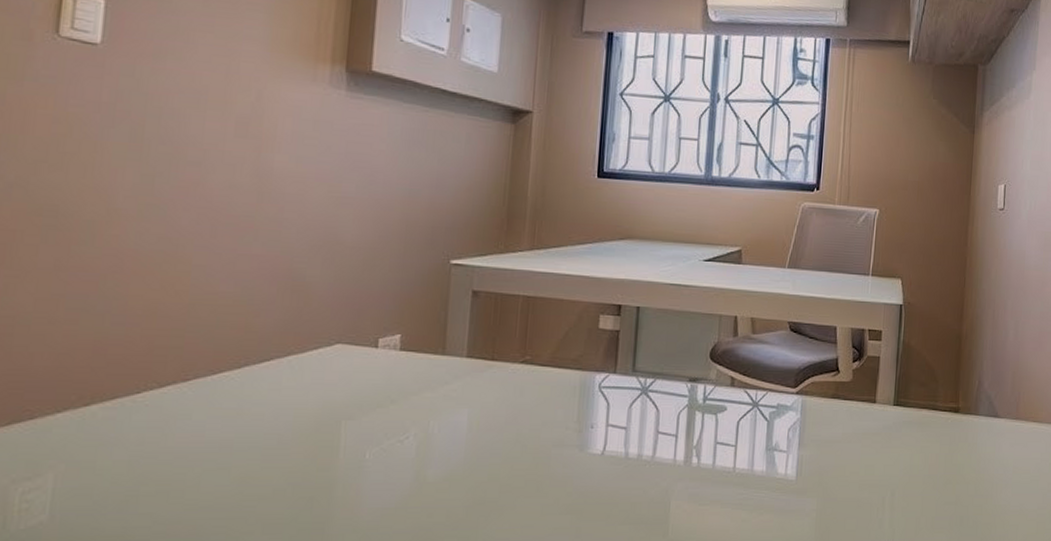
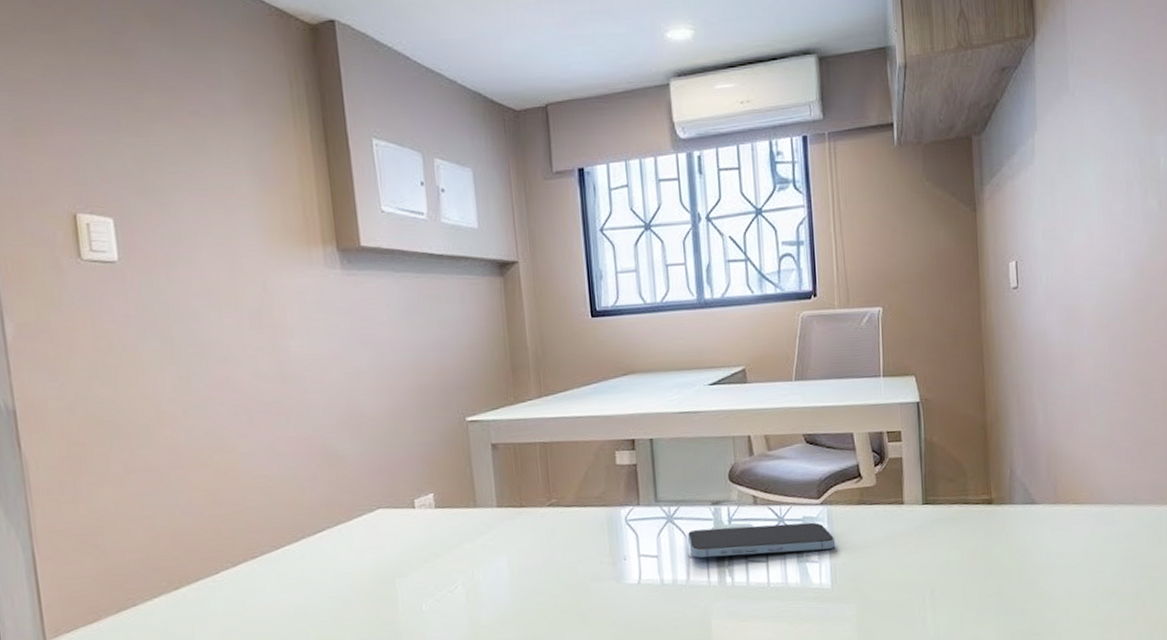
smartphone: none [659,404,806,440] -> present [687,522,836,558]

